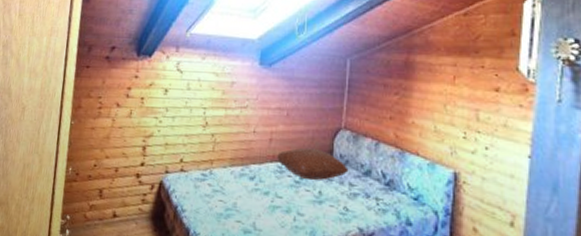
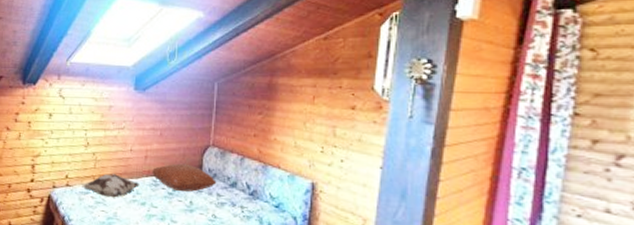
decorative pillow: none [198,158,263,186] -> present [82,173,140,198]

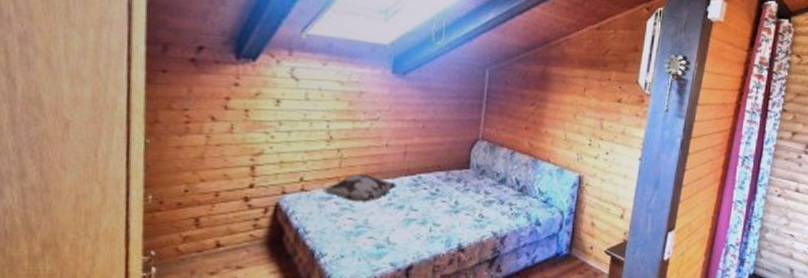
pillow: present [151,163,217,192] -> none [410,159,485,191]

